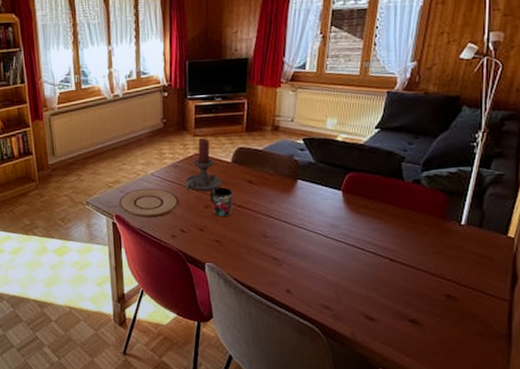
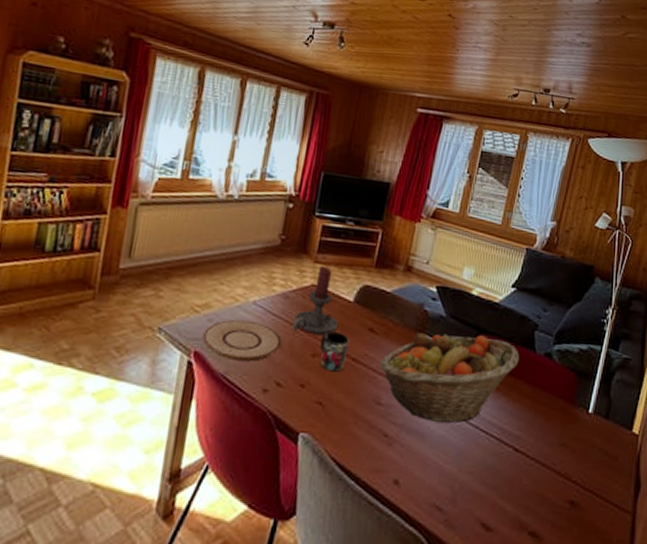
fruit basket: none [261,173,388,245] -> present [379,333,520,423]

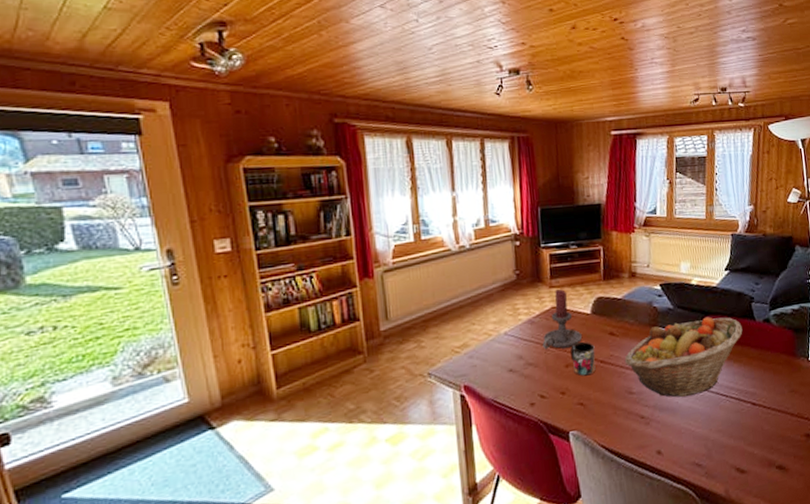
plate: present [203,319,282,361] -> none [468,349,537,386]

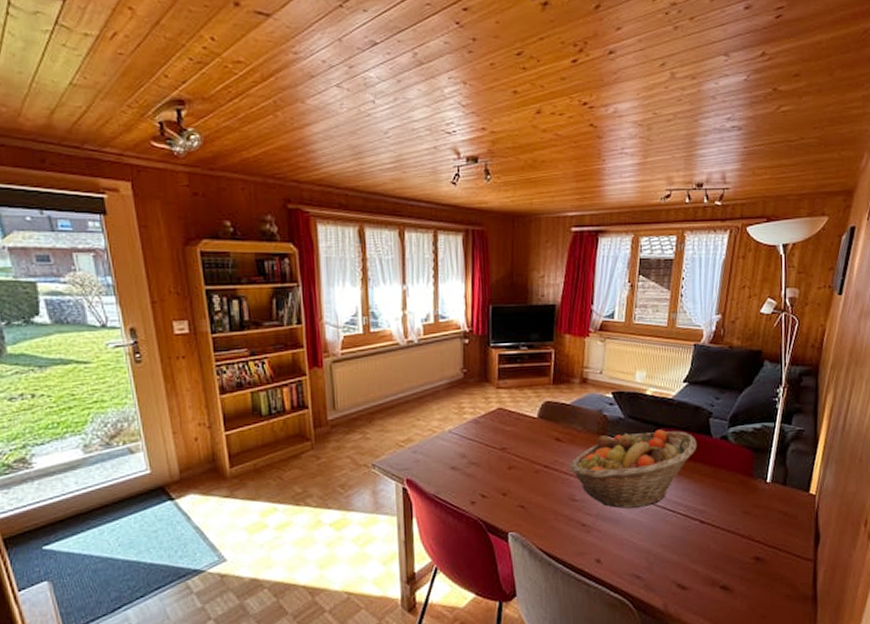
candle holder: present [542,289,582,349] -> none [486,391,527,450]
mug: present [570,342,596,376] -> none [514,445,540,480]

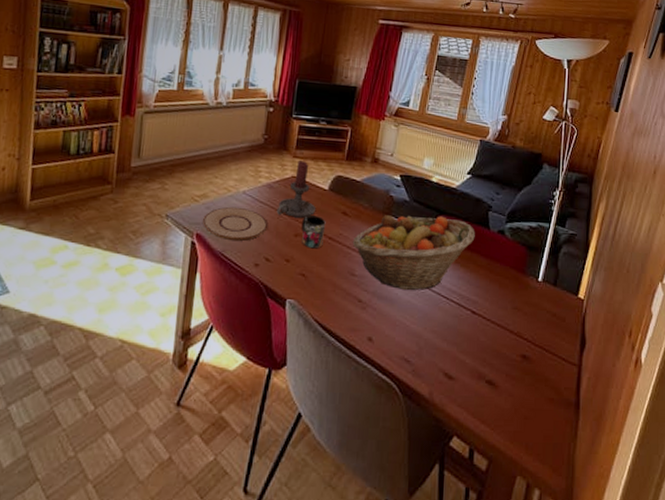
plate: none [411,447,480,482] -> present [203,206,269,241]
candle holder: none [486,391,527,450] -> present [276,161,315,218]
mug: none [514,445,540,480] -> present [301,215,326,249]

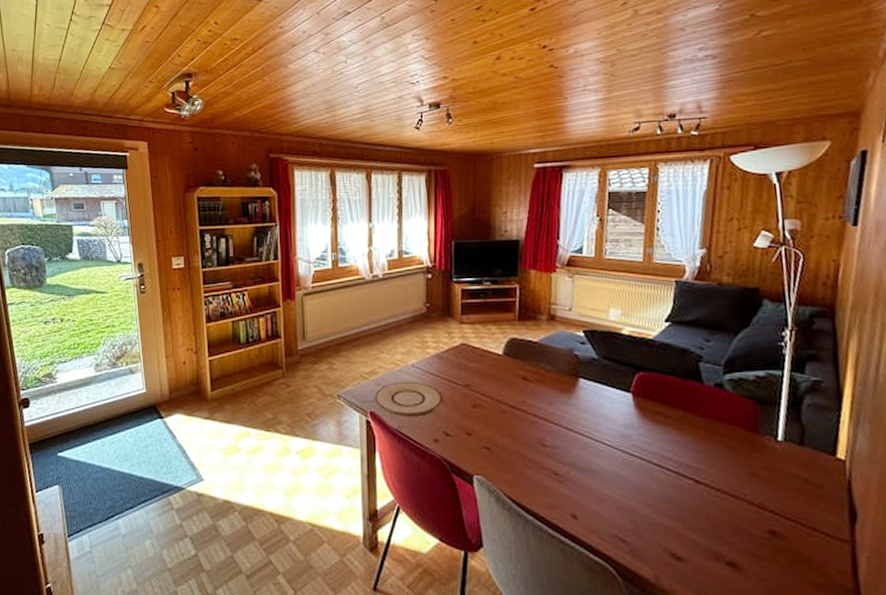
candle holder: present [276,161,315,218] -> none [449,326,491,387]
mug: present [301,215,326,249] -> none [479,384,506,420]
fruit basket: present [352,215,475,290] -> none [538,372,686,459]

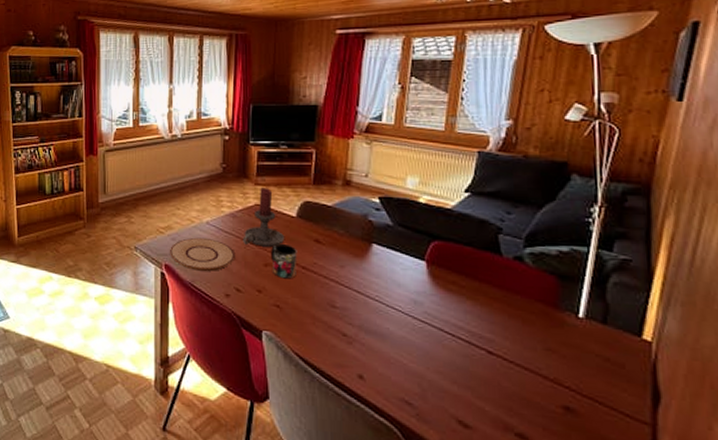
candle holder: none [449,326,491,387] -> present [242,188,284,247]
mug: none [479,384,506,420] -> present [271,244,297,279]

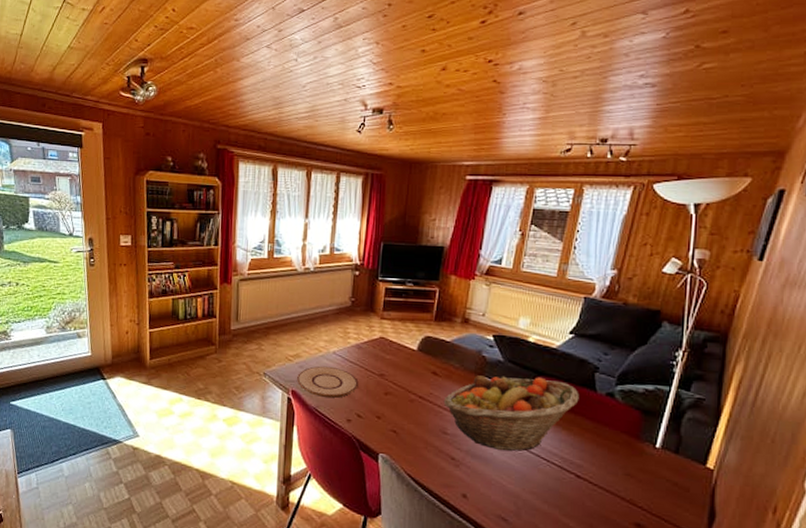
candle holder: present [242,188,284,247] -> none [366,322,404,377]
mug: present [271,244,297,279] -> none [391,375,416,407]
fruit basket: none [329,241,483,325] -> present [443,375,579,451]

